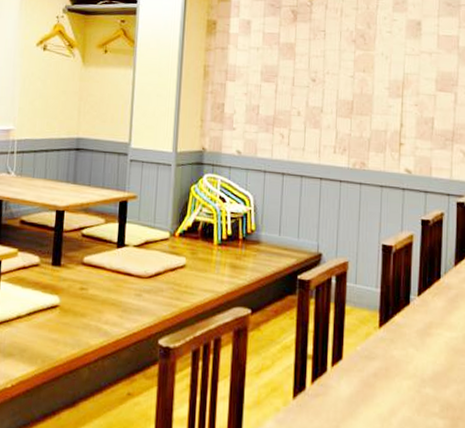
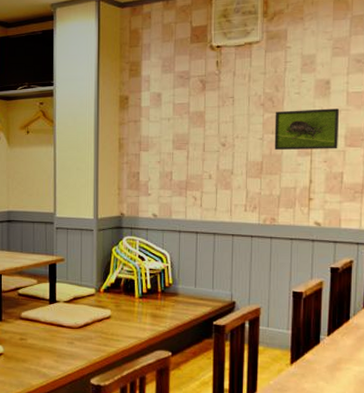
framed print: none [365,49,431,93] -> present [274,108,340,151]

